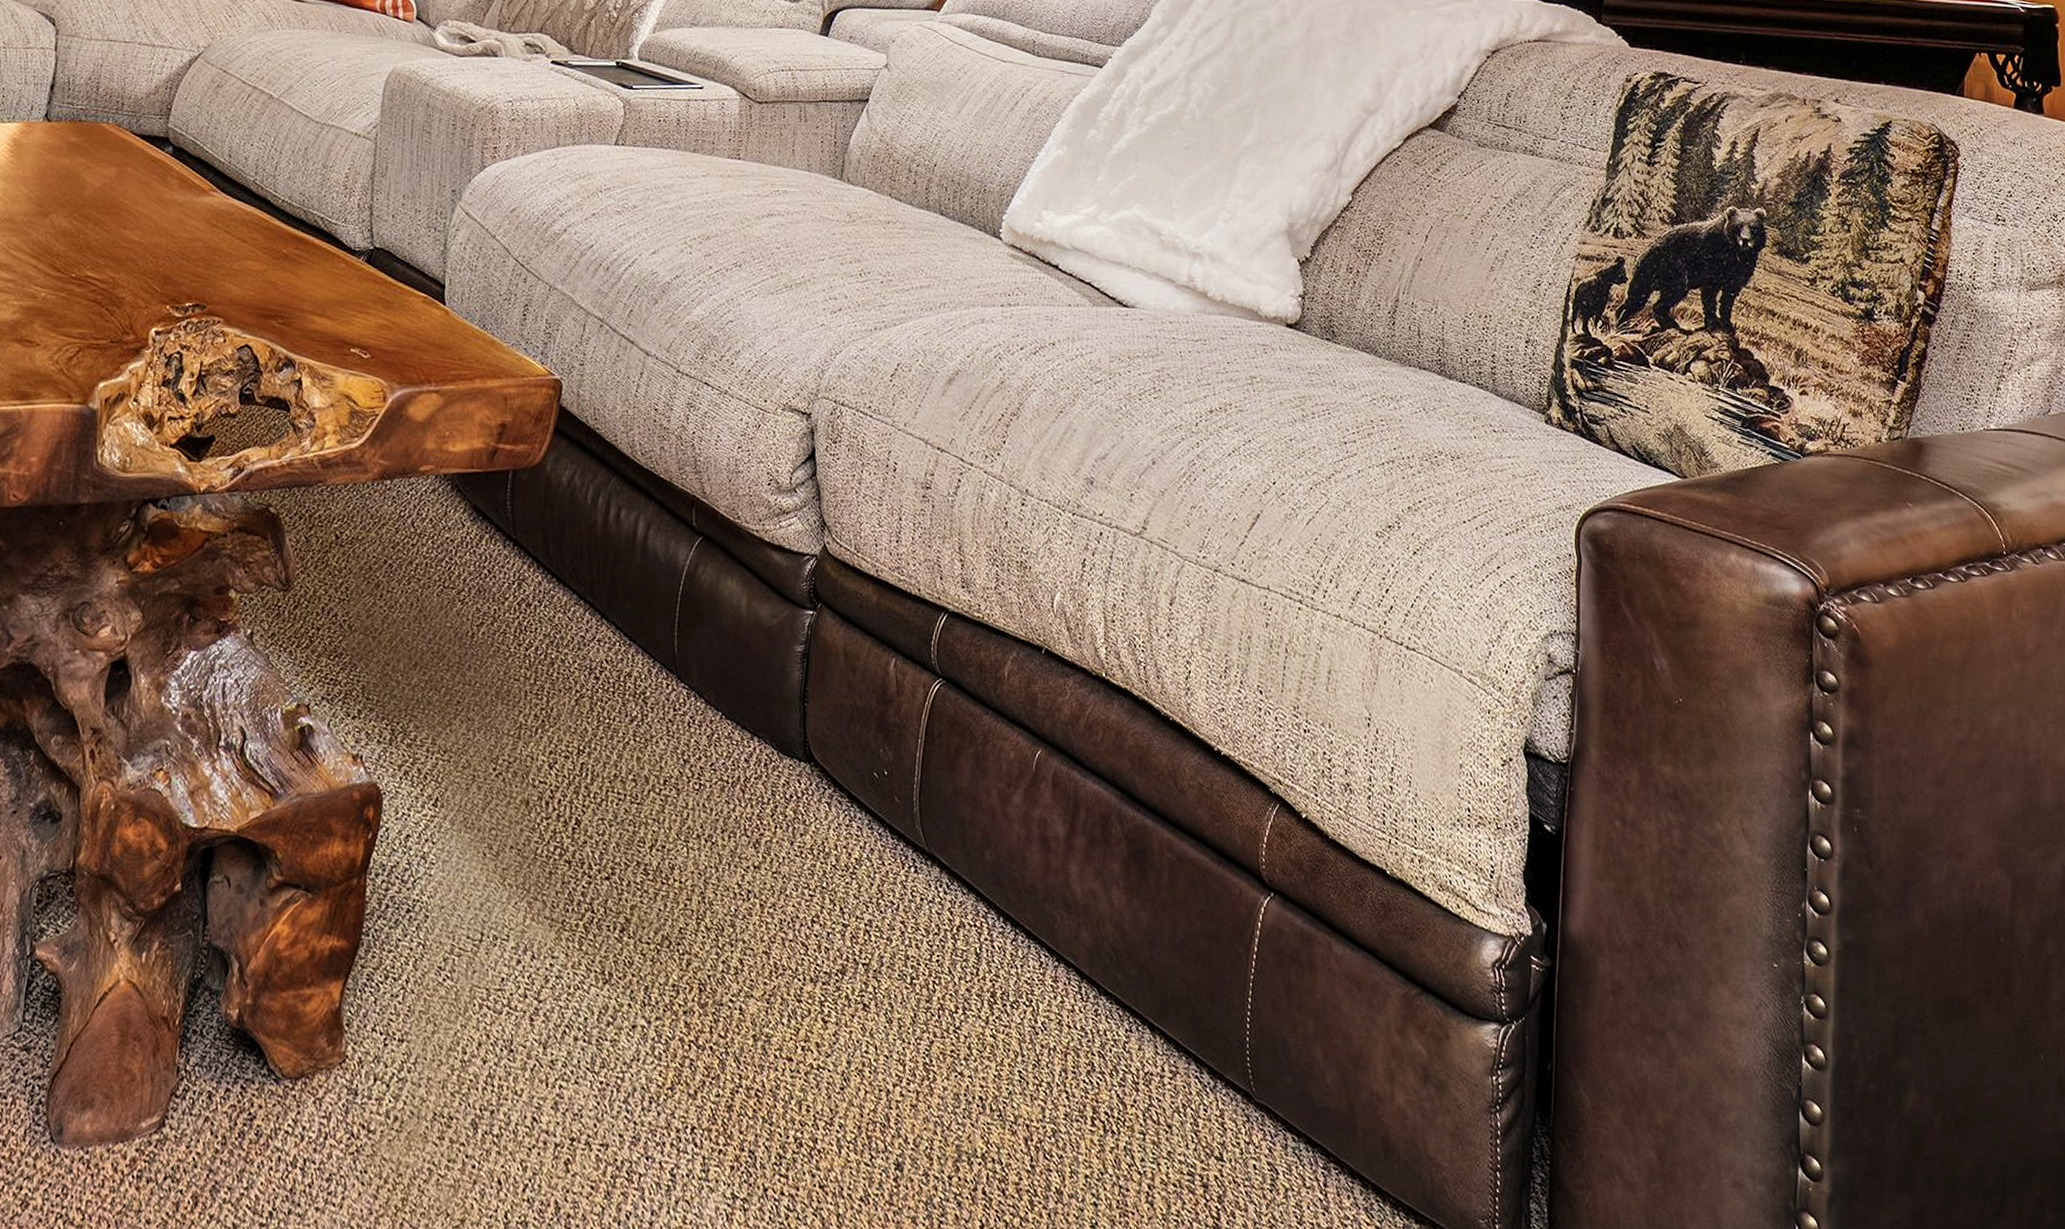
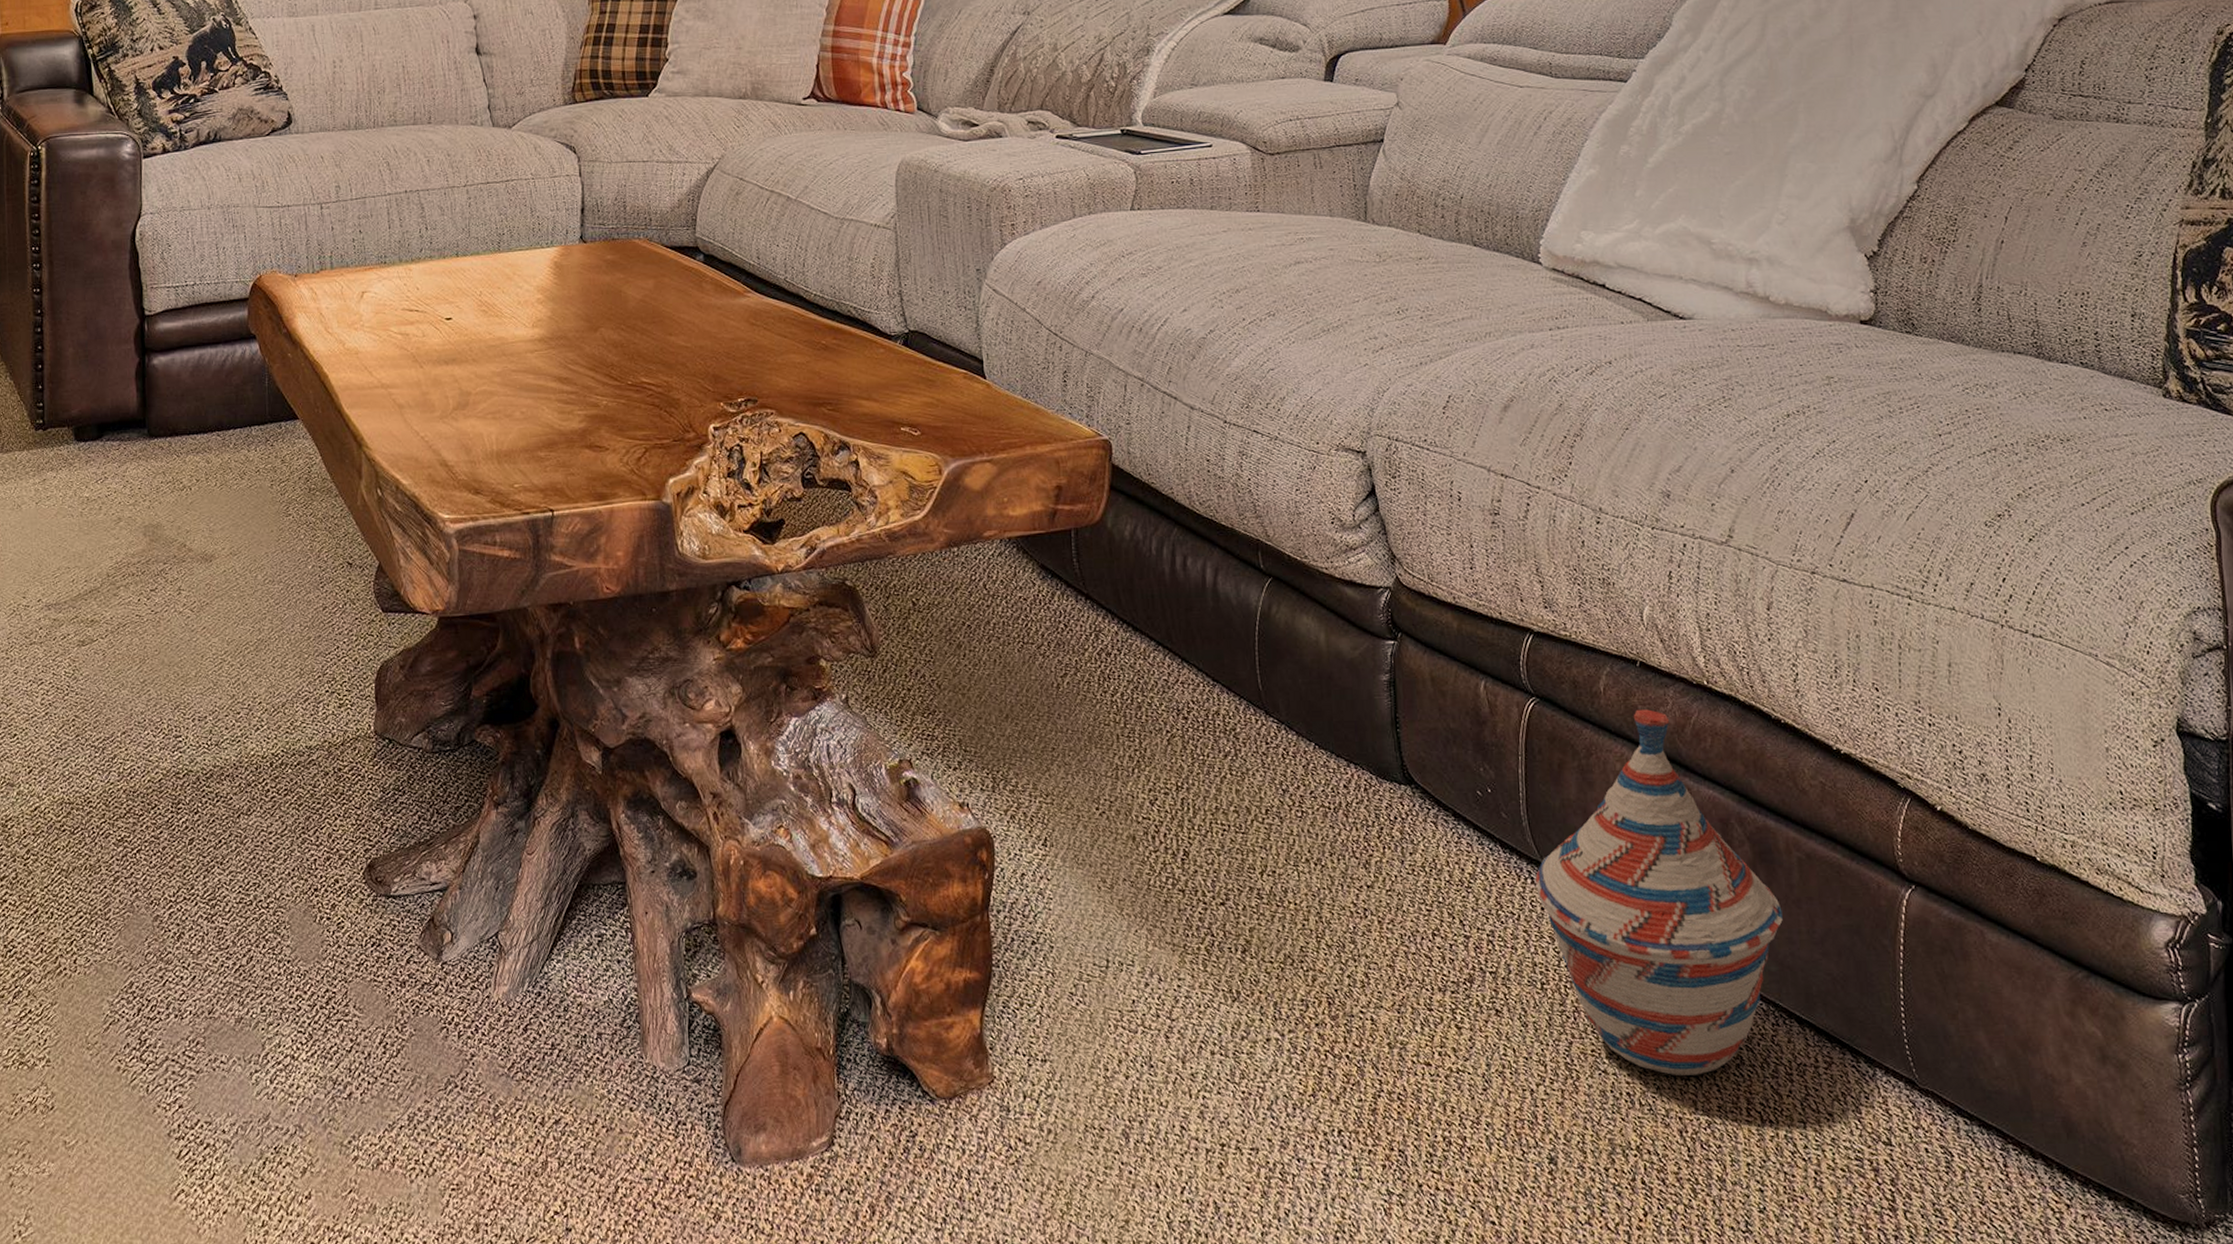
woven basket: none [918,698,1149,1081] -> present [1535,709,1783,1075]

